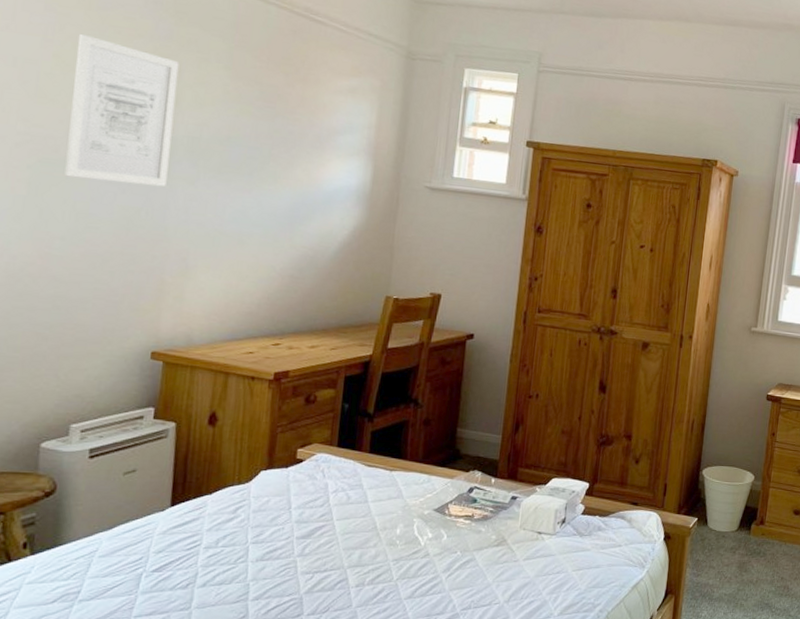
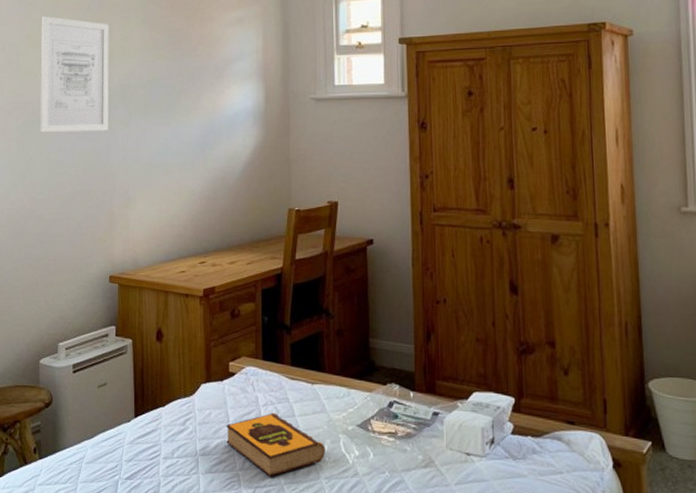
hardback book: none [285,499,398,562] -> present [226,412,325,477]

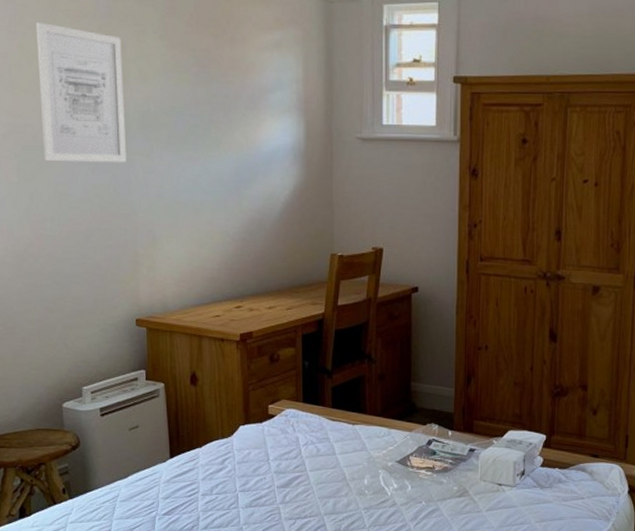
hardback book: present [226,412,325,477] -> none [266,451,365,509]

